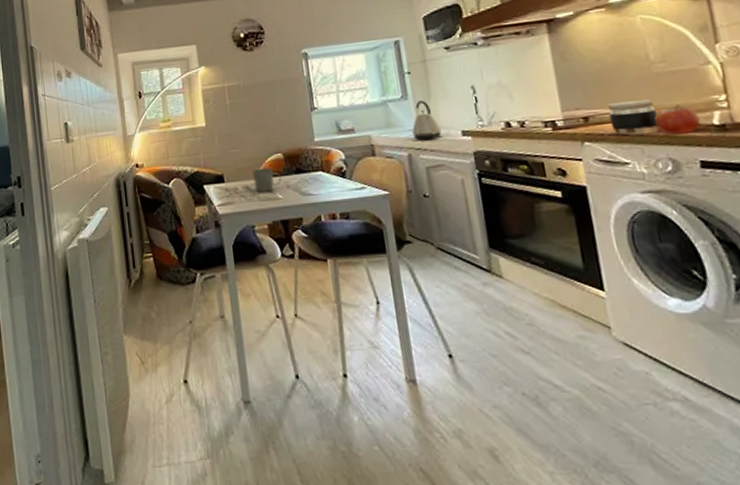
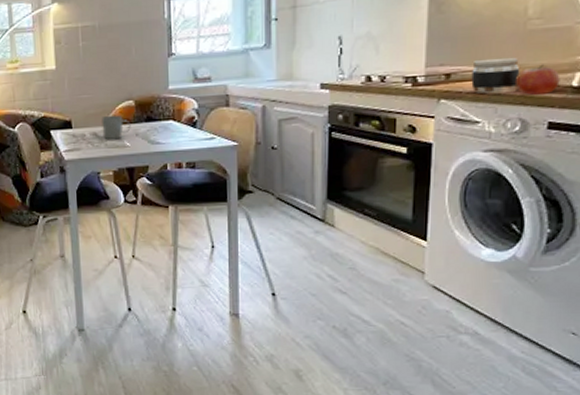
kettle: present [411,100,442,141] -> none [270,50,300,93]

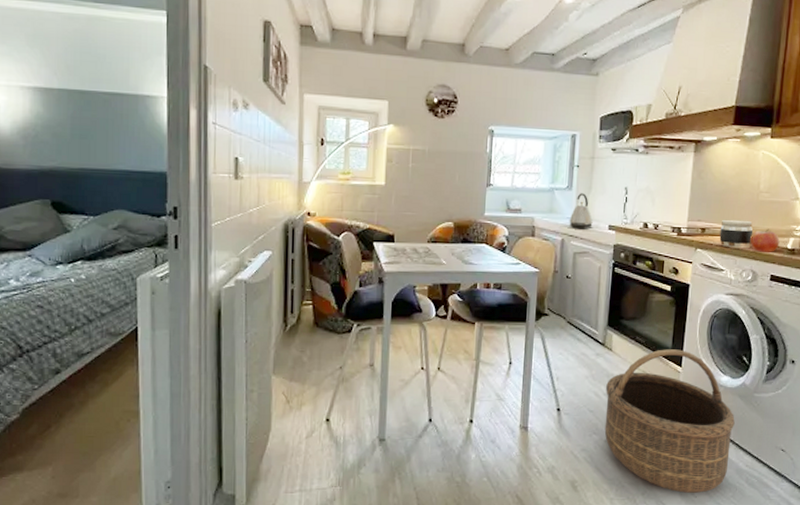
mug: present [102,115,131,140] -> none [422,233,448,257]
kettle: none [270,50,300,93] -> present [569,193,593,230]
basket: none [330,221,503,383] -> present [604,349,735,493]

